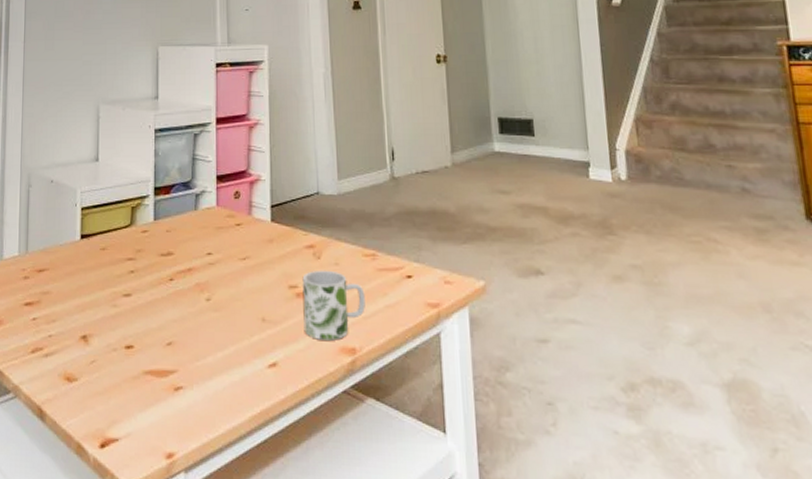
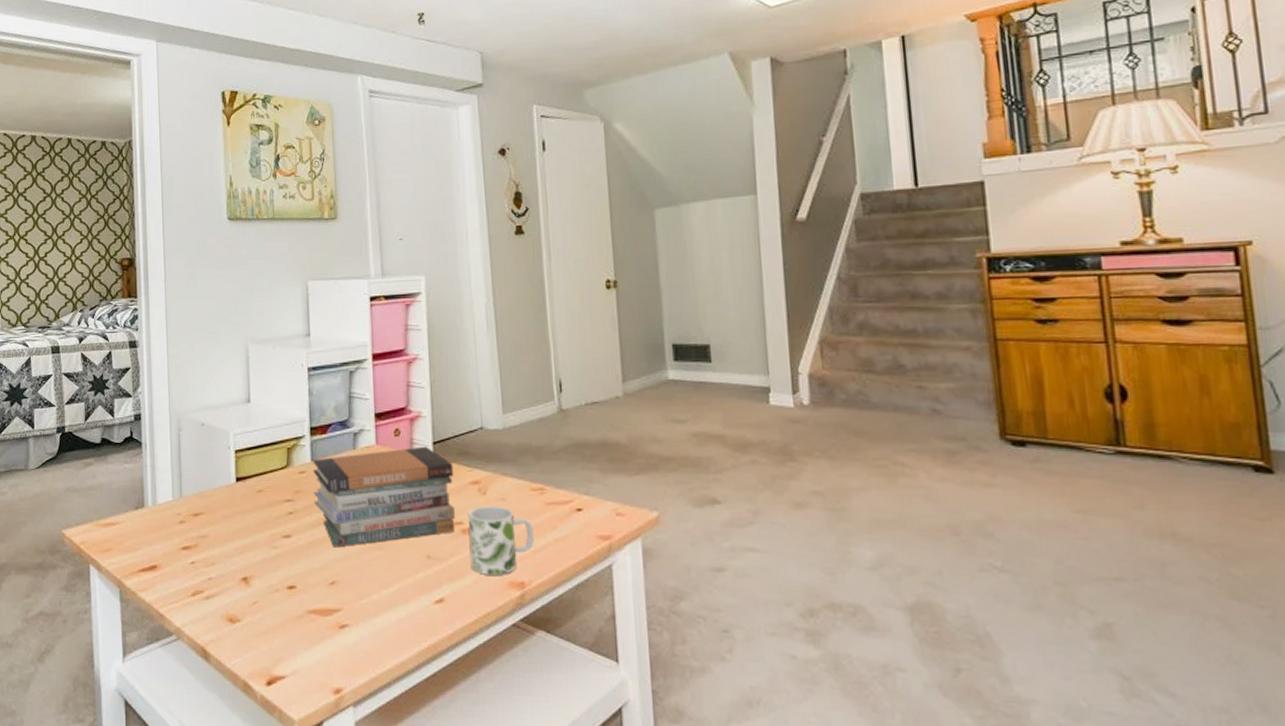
book stack: none [155,209,290,308] -> present [313,446,455,548]

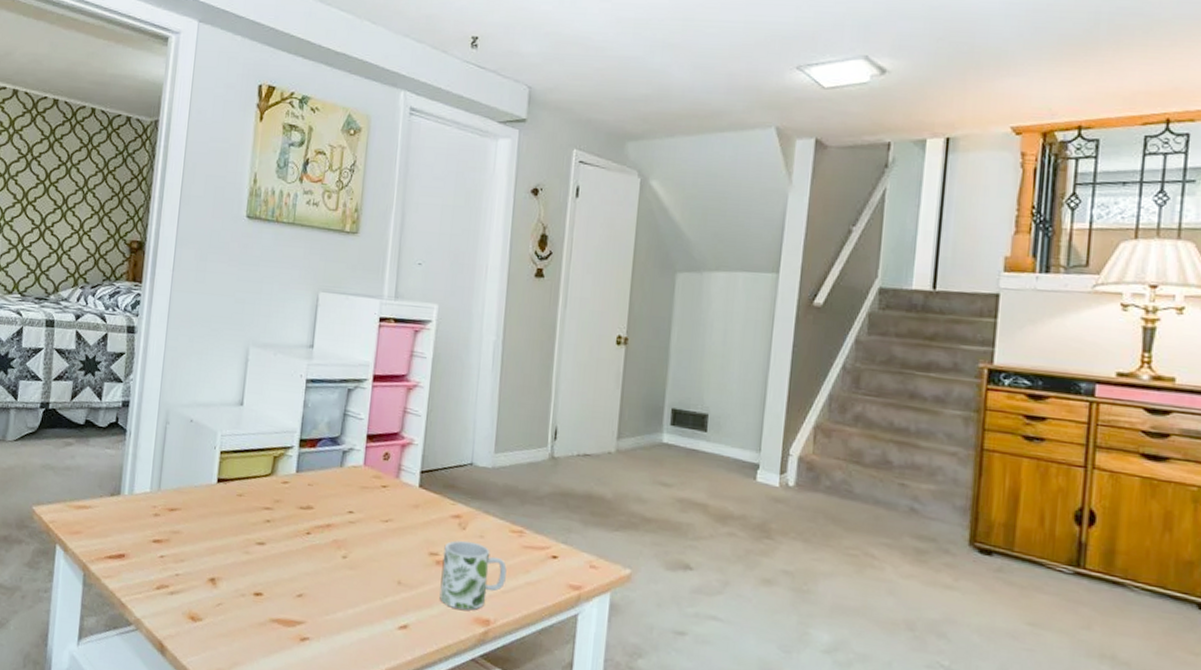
book stack: present [313,446,455,548] -> none [292,471,438,563]

